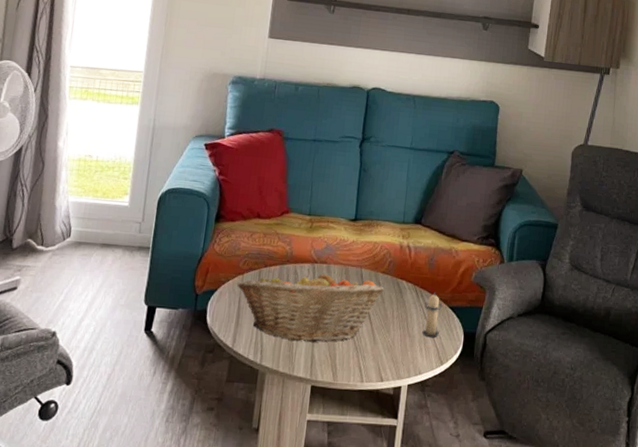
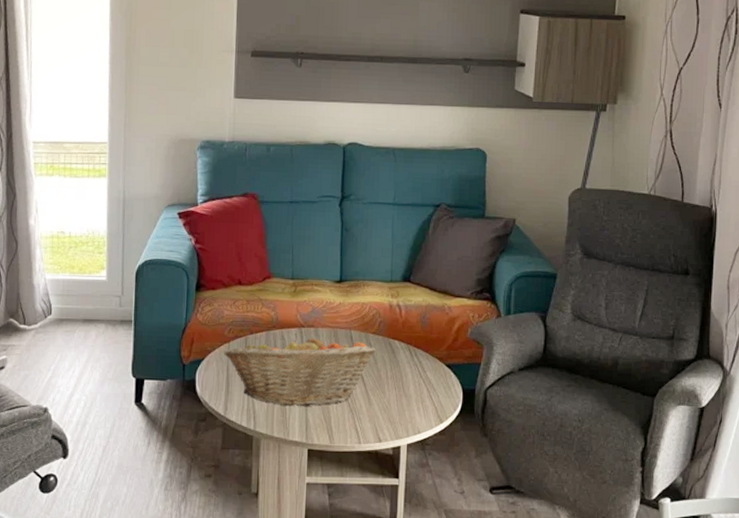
candle: present [422,292,443,338] -> none [418,350,439,397]

